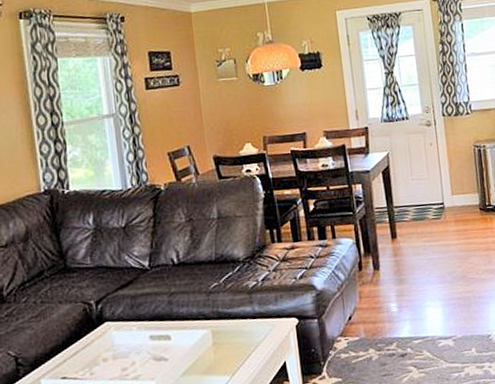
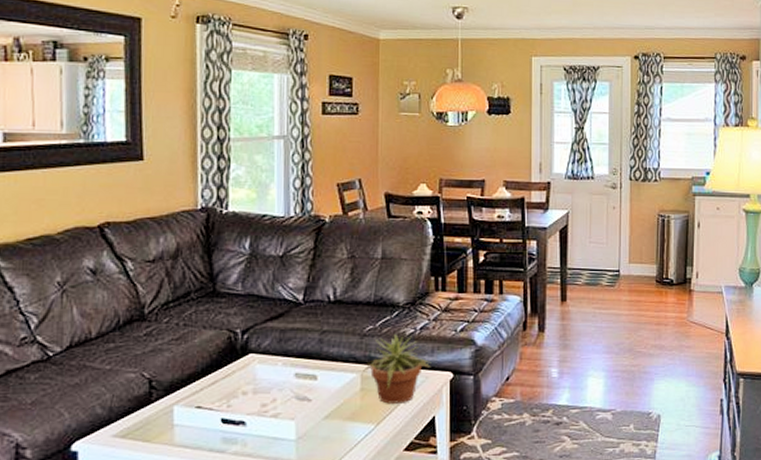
potted plant: none [212,288,277,355] -> present [361,334,431,404]

